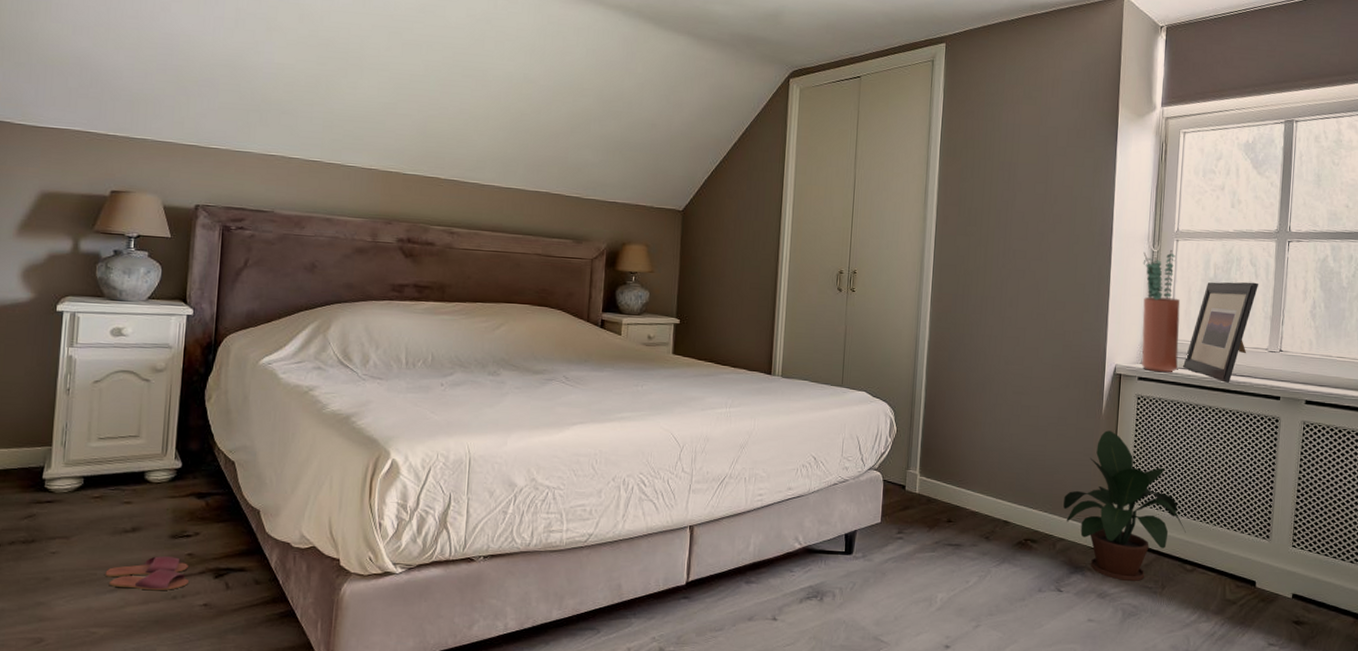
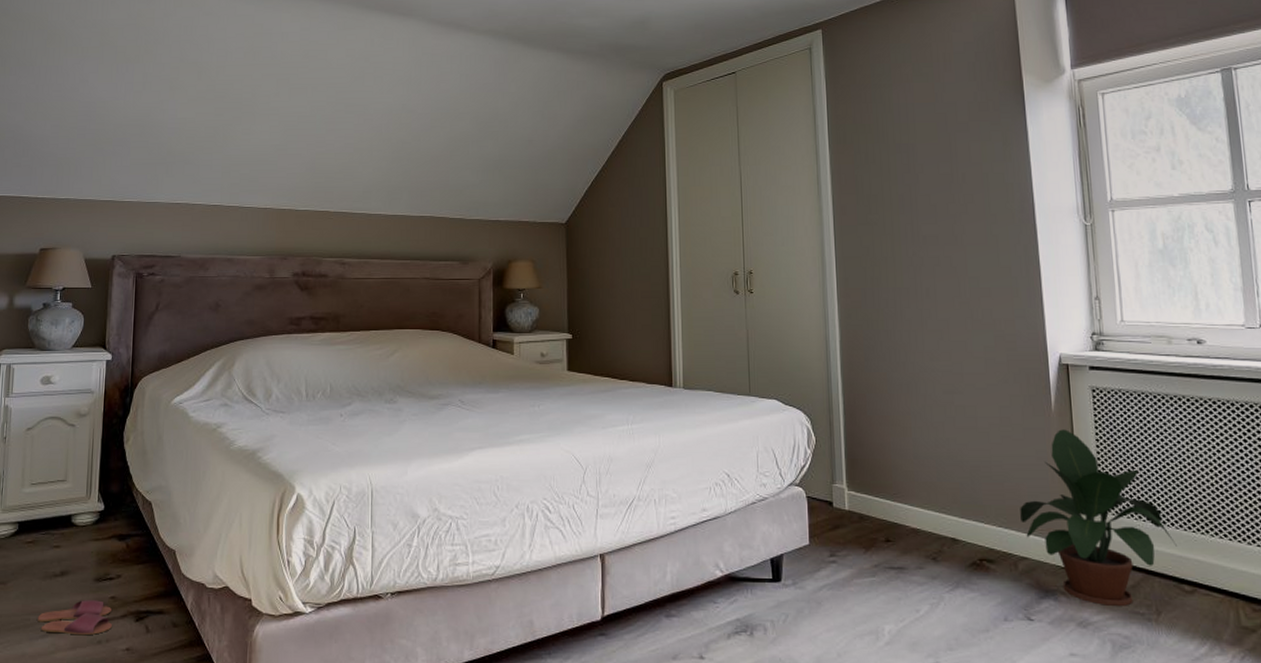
vase: present [1141,250,1181,373] -> none [1074,222,1135,360]
picture frame: present [1183,282,1259,384] -> none [1142,250,1221,368]

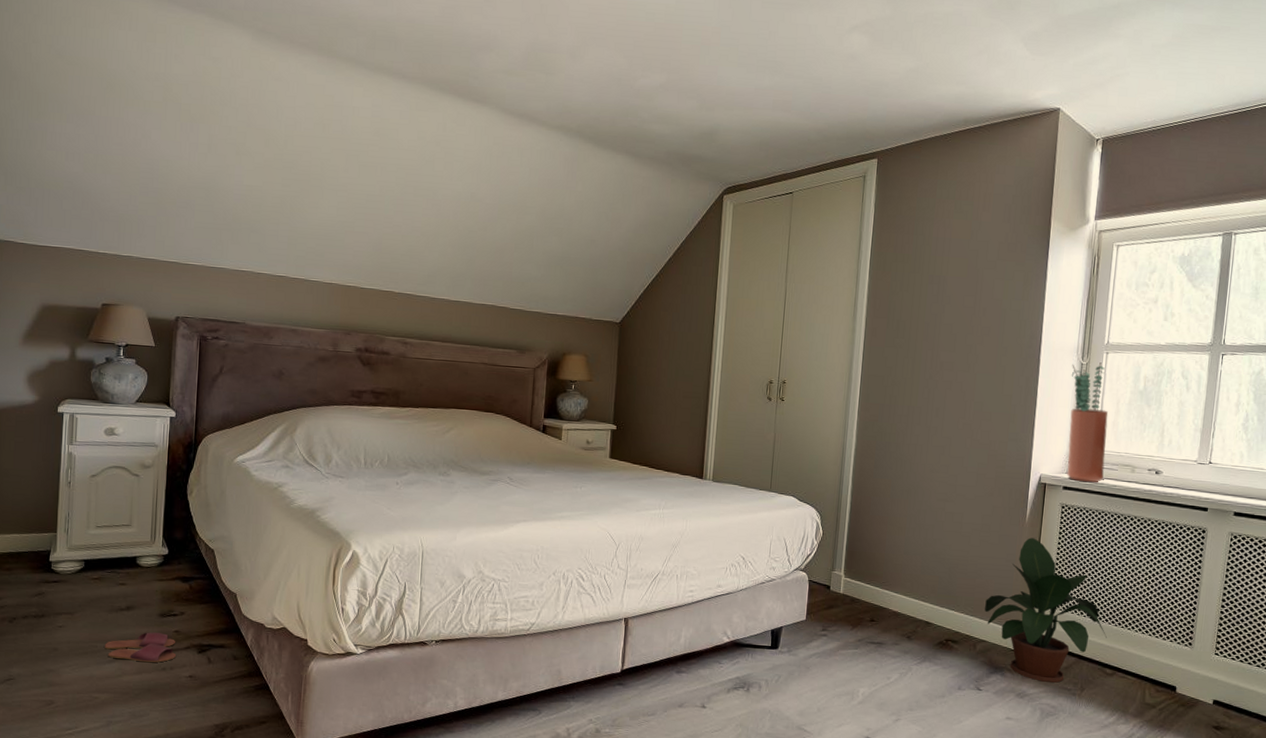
vase: none [1074,222,1135,360] -> present [1067,362,1109,483]

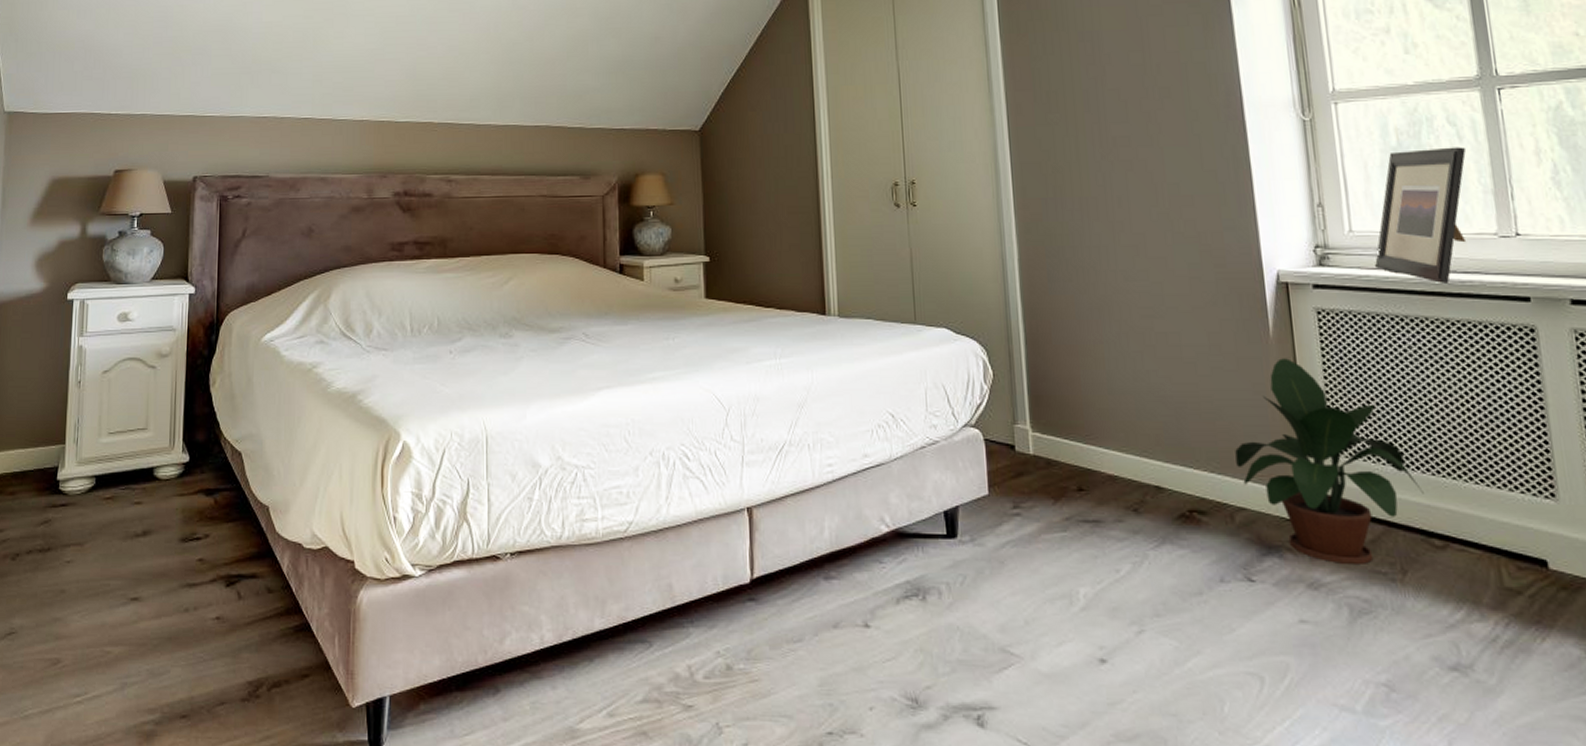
slippers: present [104,632,177,663] -> none [118,563,201,603]
vase: present [1067,362,1109,483] -> none [1290,116,1368,276]
picture frame: none [1109,394,1190,495] -> present [1375,147,1467,285]

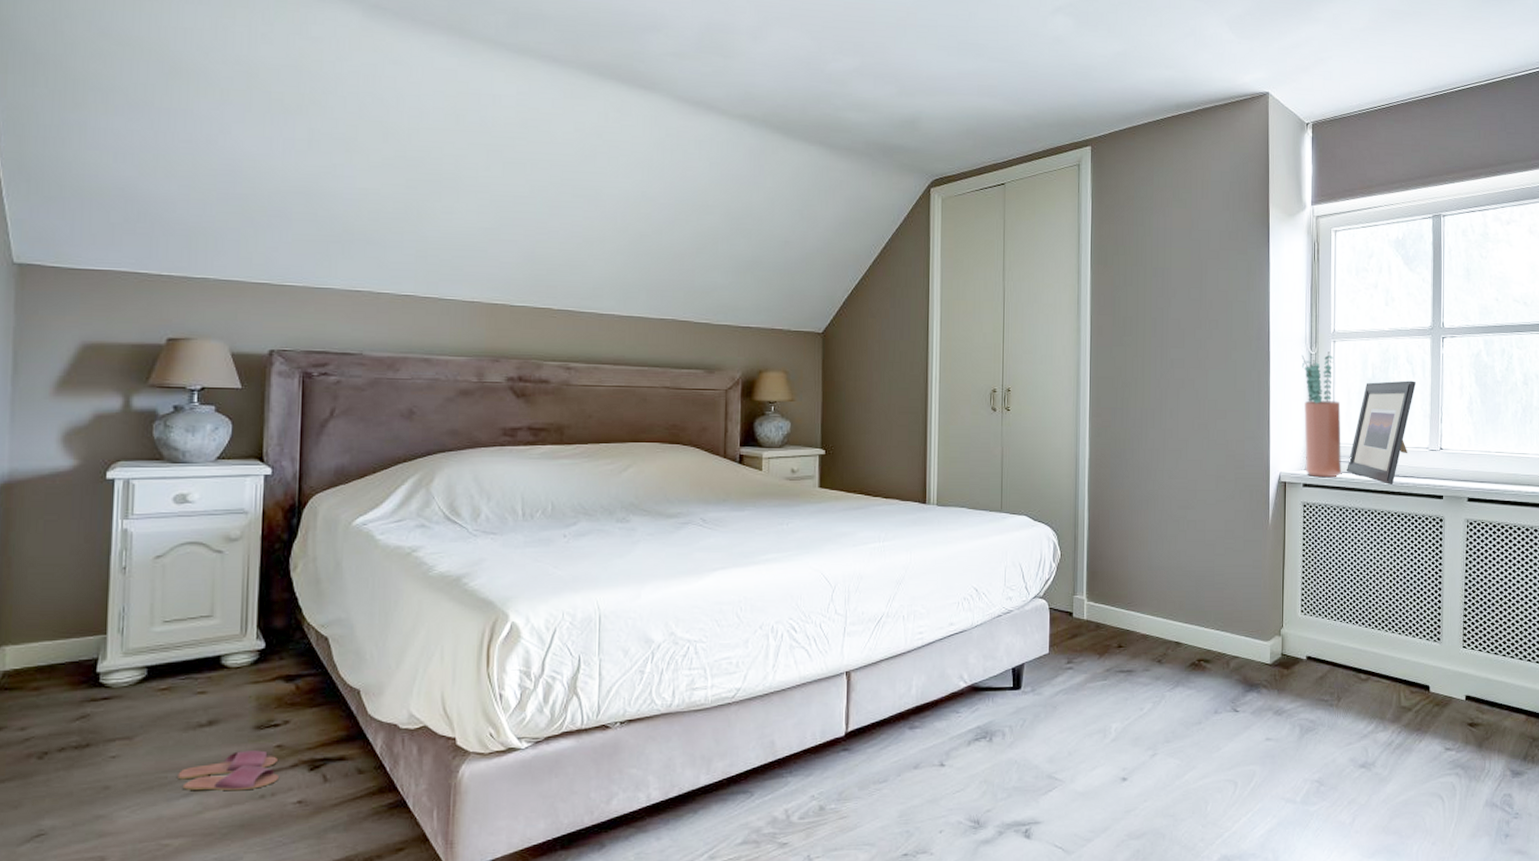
slippers: none [118,563,201,603] -> present [178,750,280,791]
potted plant: present [1235,358,1424,564] -> none [1235,541,1358,695]
vase: none [1290,116,1368,276] -> present [1301,352,1341,478]

